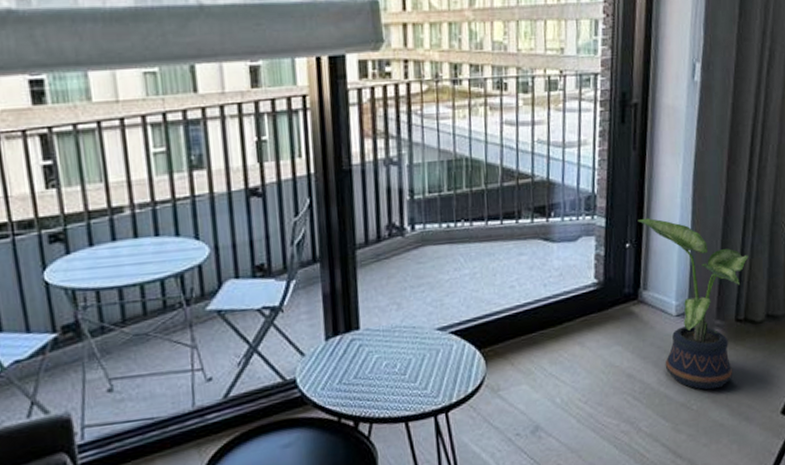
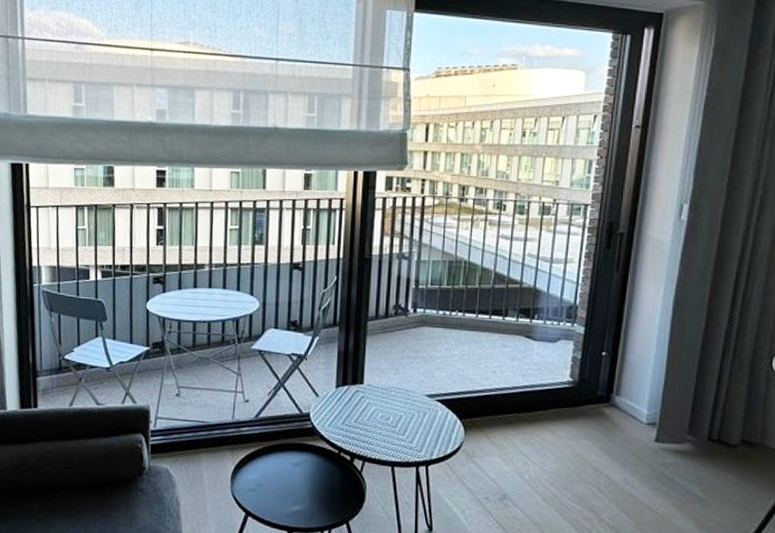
potted plant: present [637,217,749,390] -> none [615,332,726,499]

